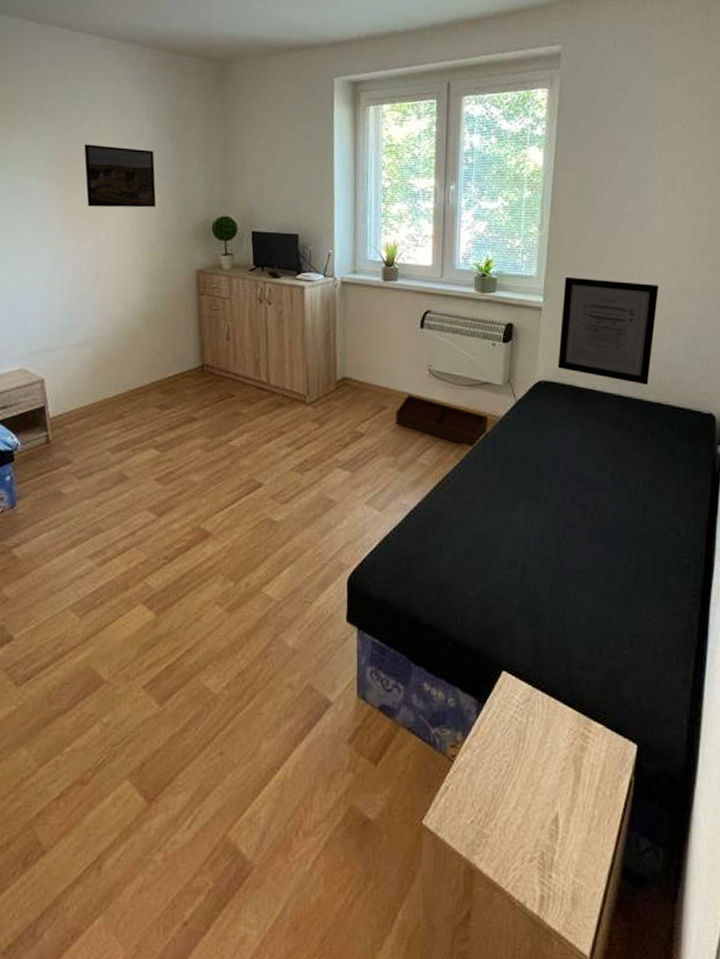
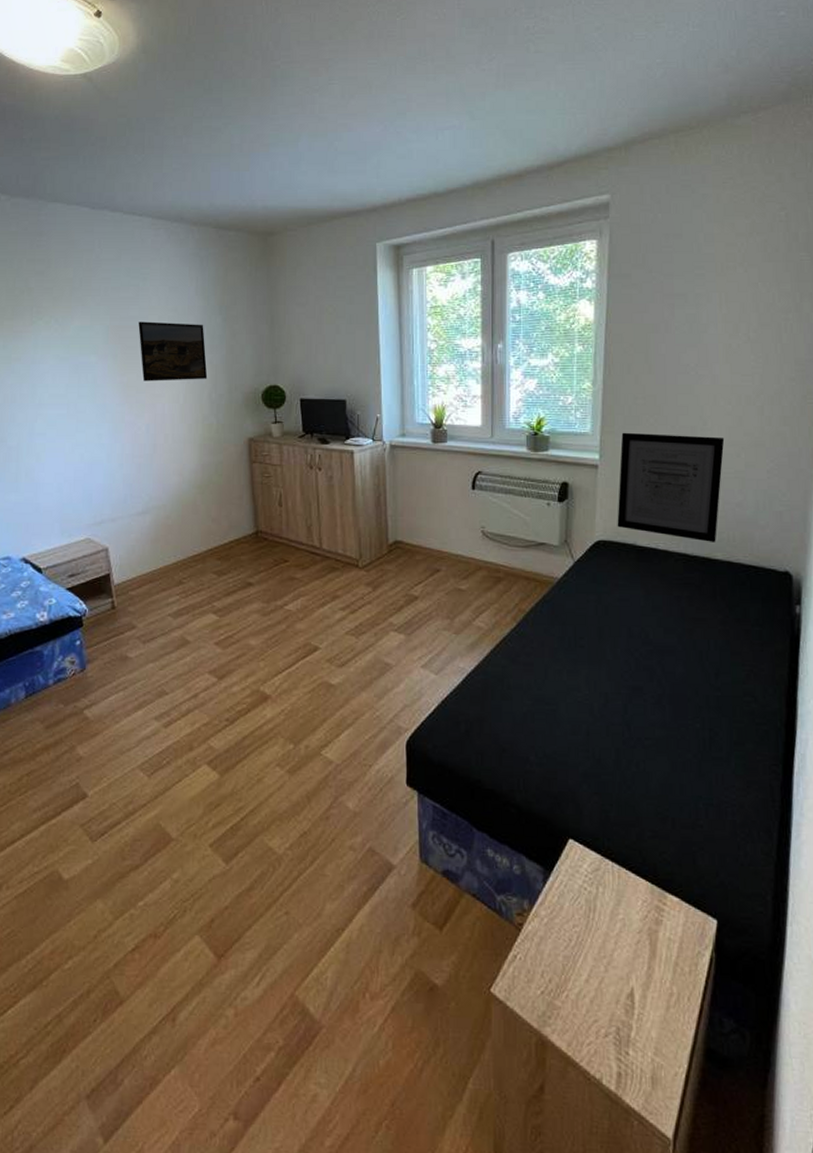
storage bin: present [395,395,489,448] -> none [449,557,546,610]

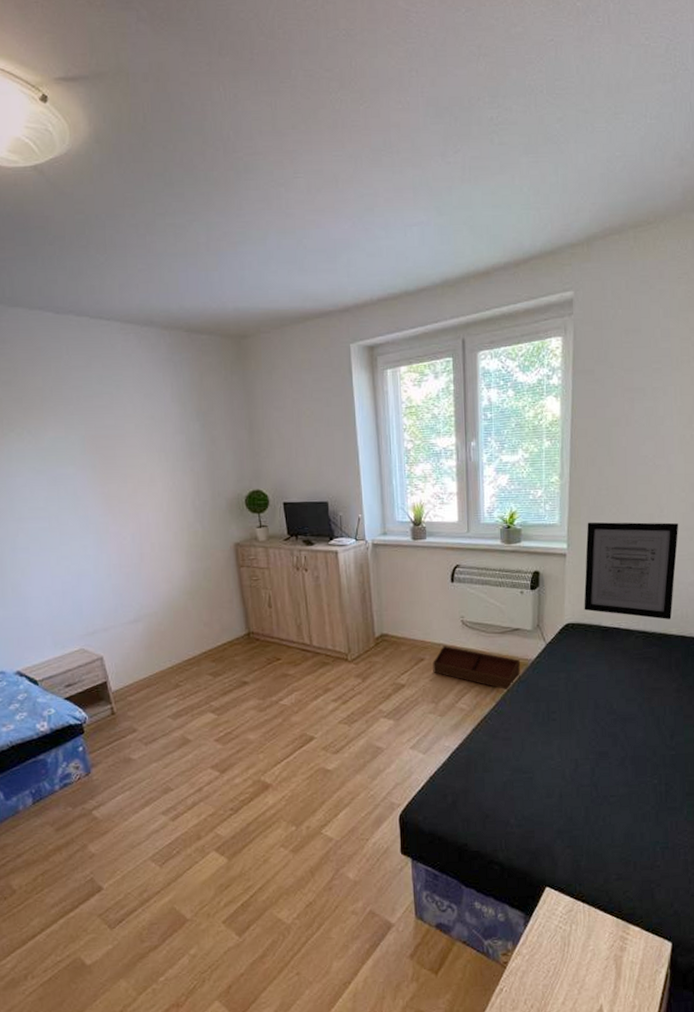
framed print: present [138,321,208,381] -> none [115,430,190,491]
storage bin: none [449,557,546,610] -> present [432,646,521,690]

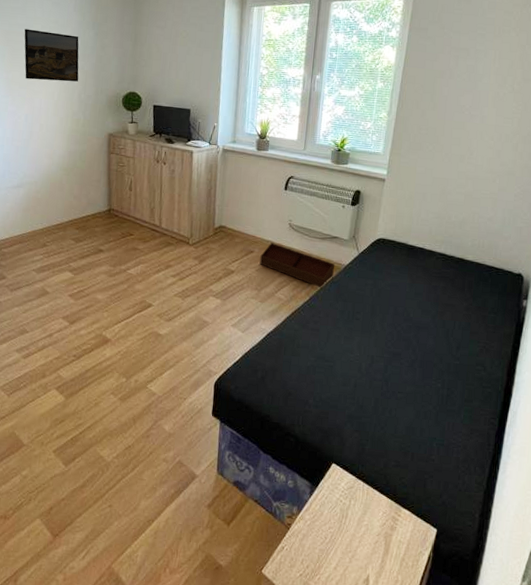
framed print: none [115,430,190,491] -> present [24,29,79,82]
wall art: present [584,522,679,619] -> none [395,155,485,247]

